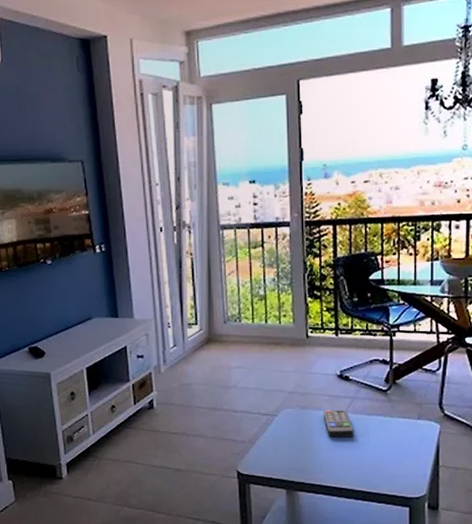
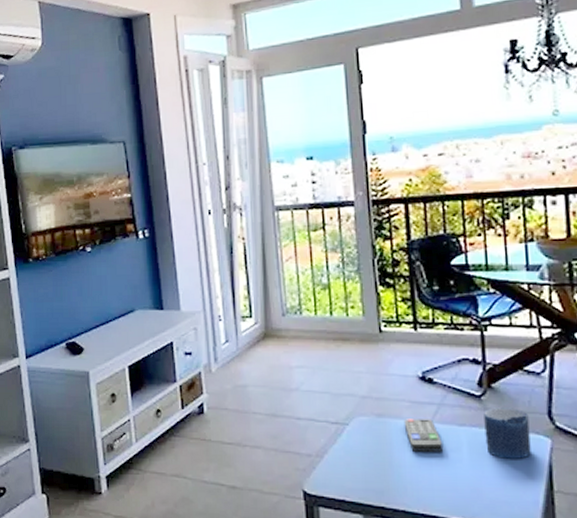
candle: none [388,400,424,441] -> present [484,408,531,459]

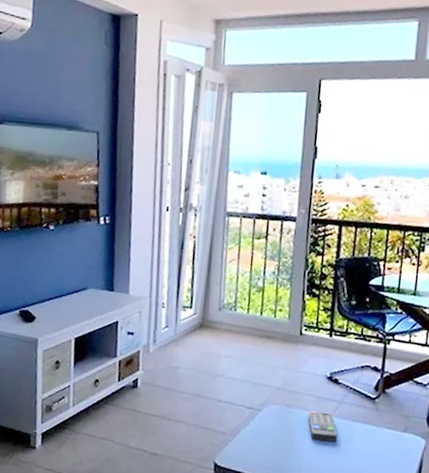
candle: present [484,408,531,459] -> none [372,409,411,454]

